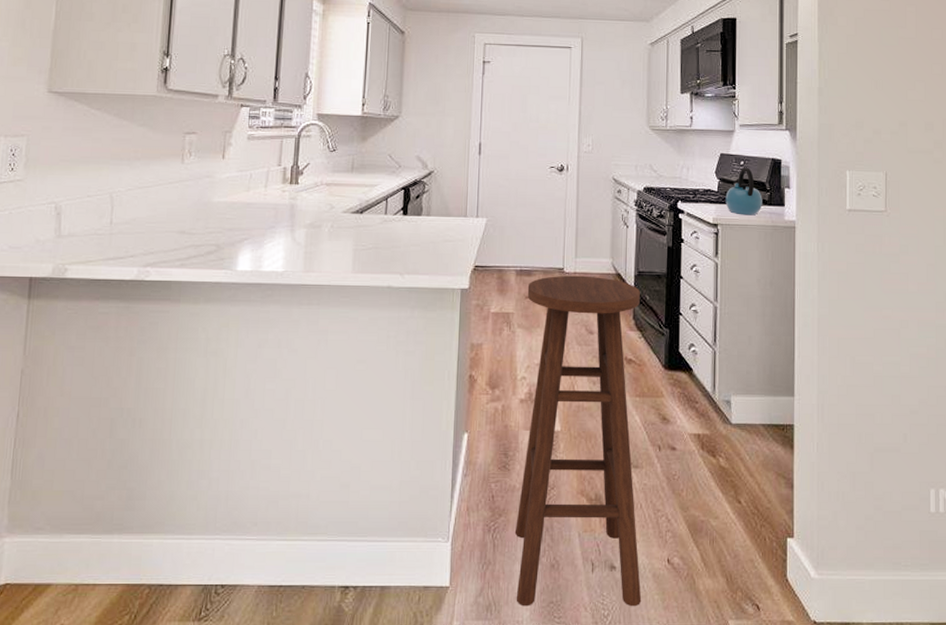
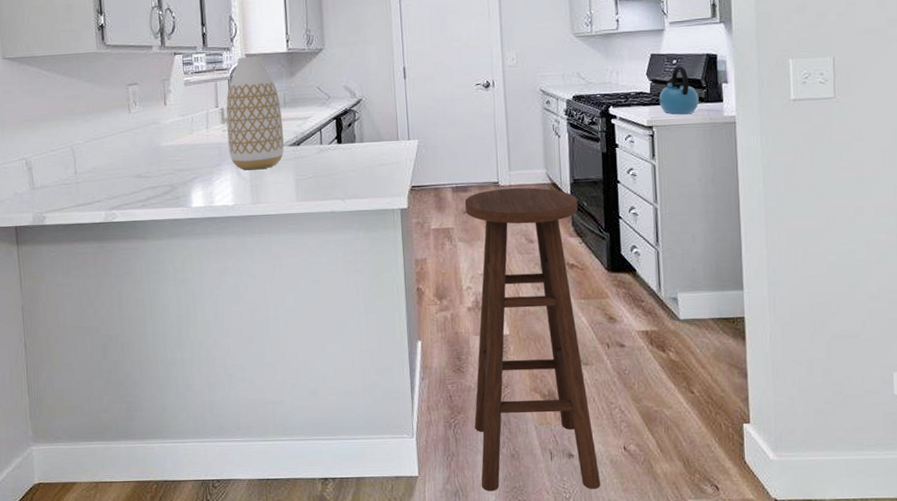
vase: none [286,116,348,236] -> present [226,56,285,171]

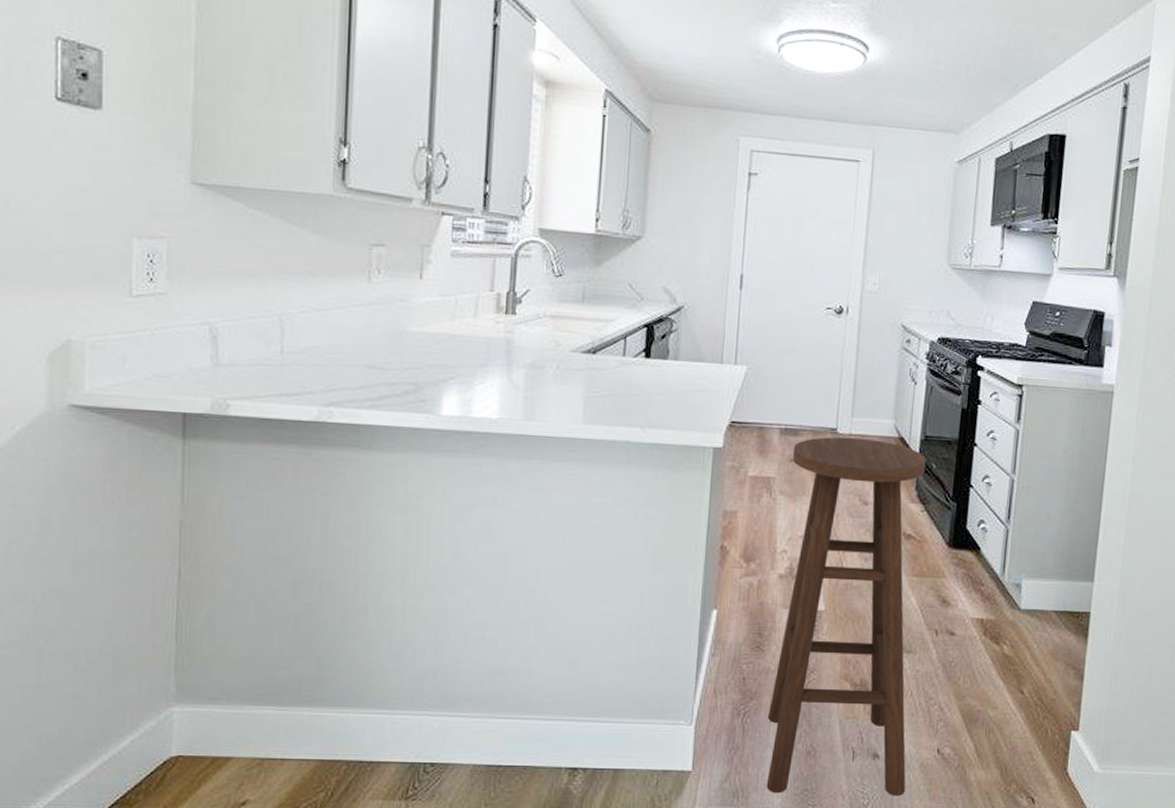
vase: present [226,56,285,171] -> none [500,231,578,378]
kettle: present [659,66,699,115] -> none [1034,320,1078,377]

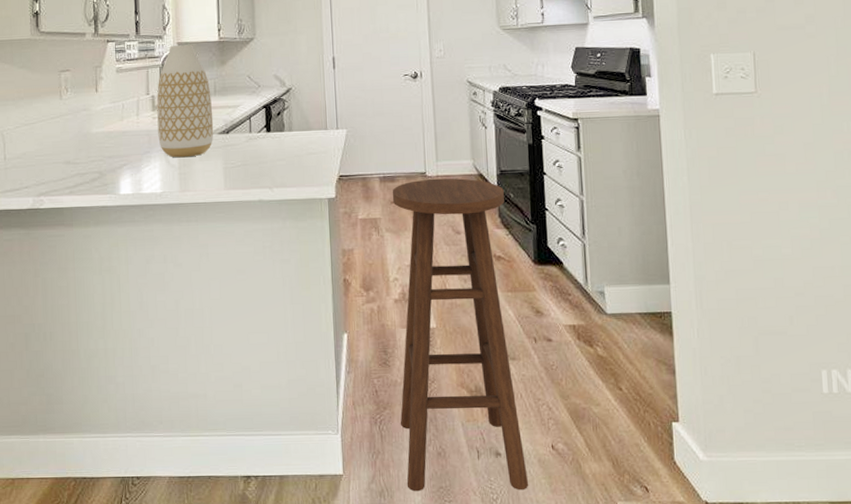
vase: none [500,231,578,378] -> present [156,45,214,158]

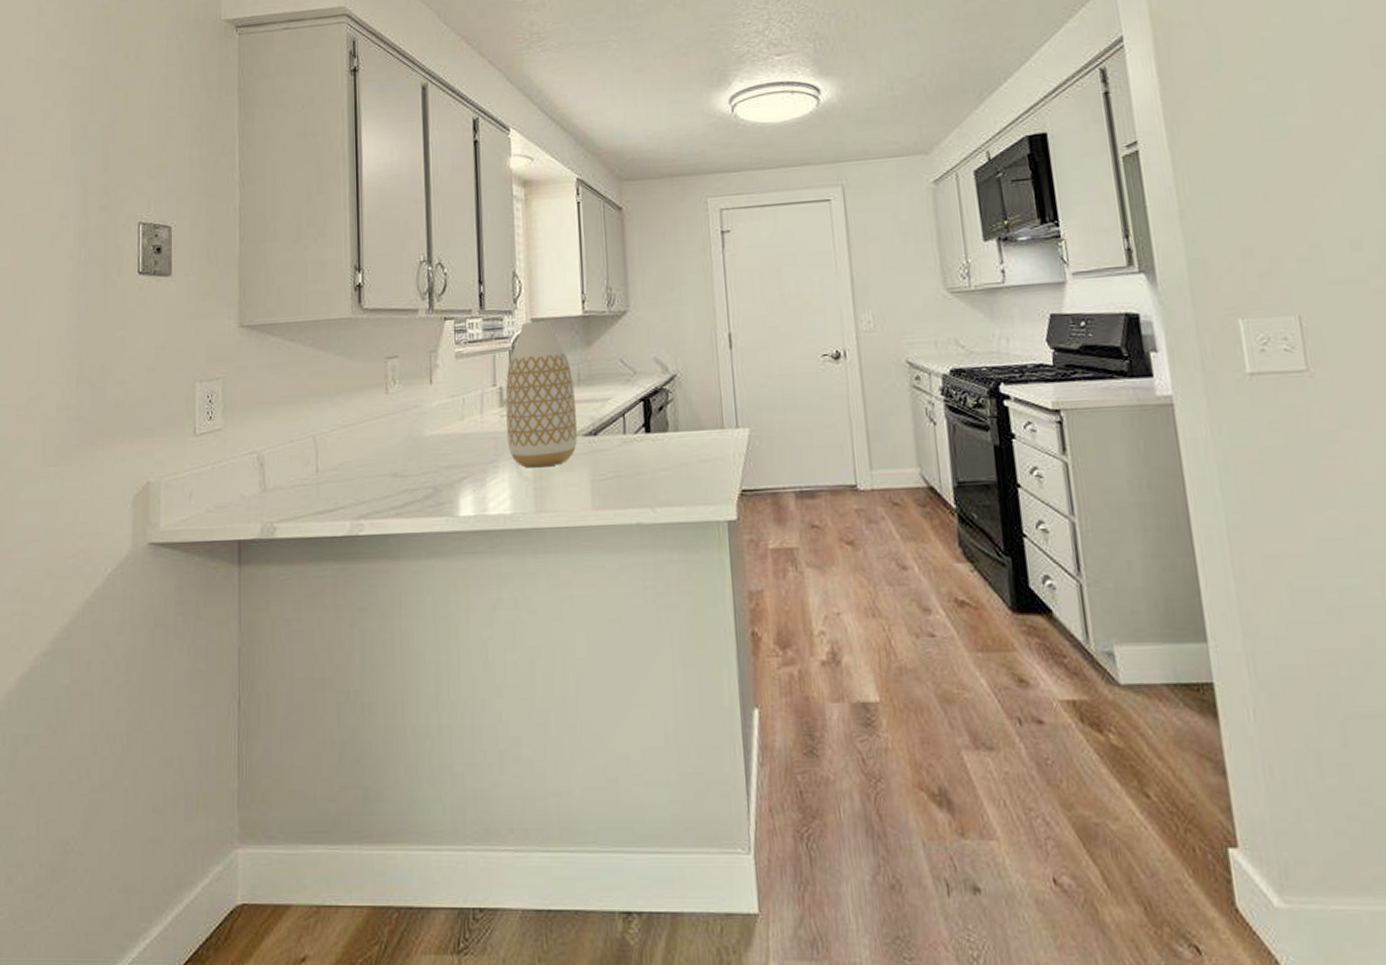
bar stool: present [392,178,529,492] -> none [812,492,1024,946]

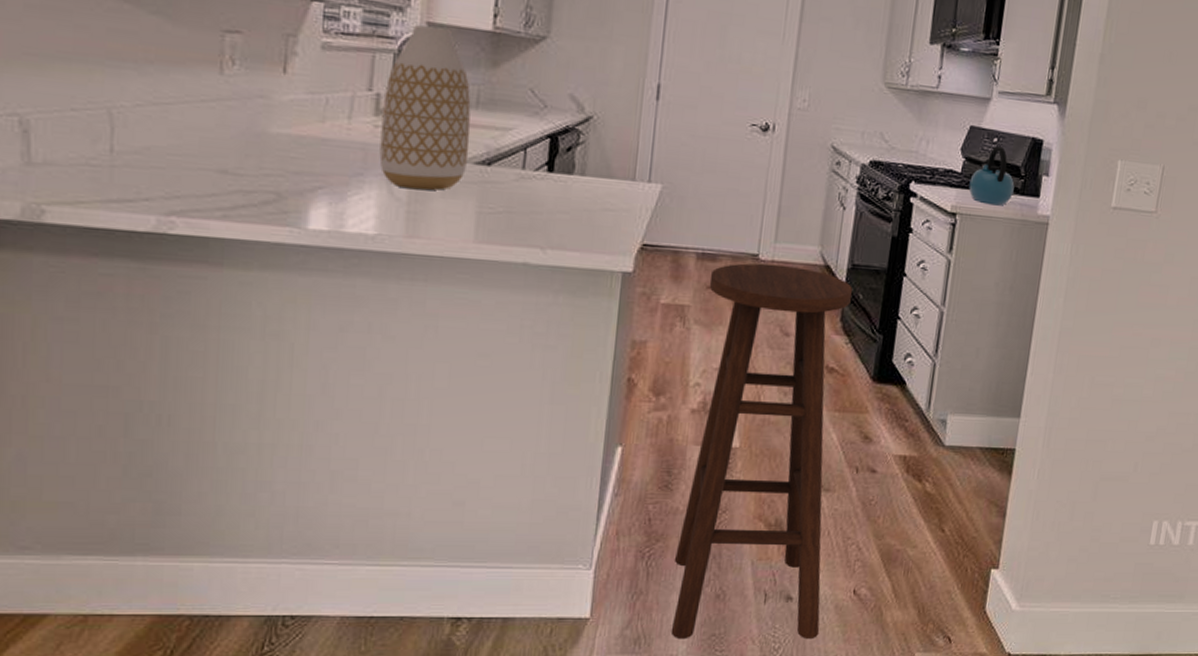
bar stool: none [812,492,1024,946] -> present [671,263,852,640]
kettle: none [1065,330,1121,395] -> present [968,146,1015,206]

